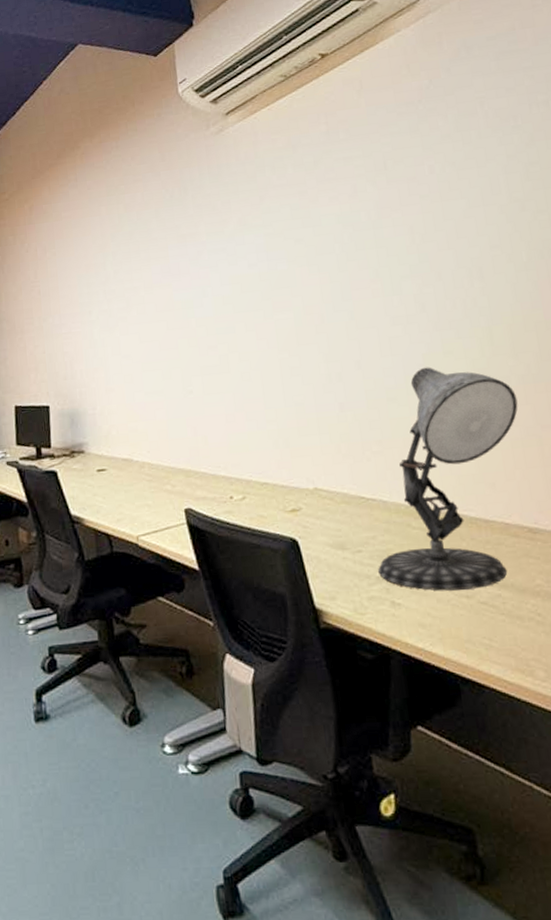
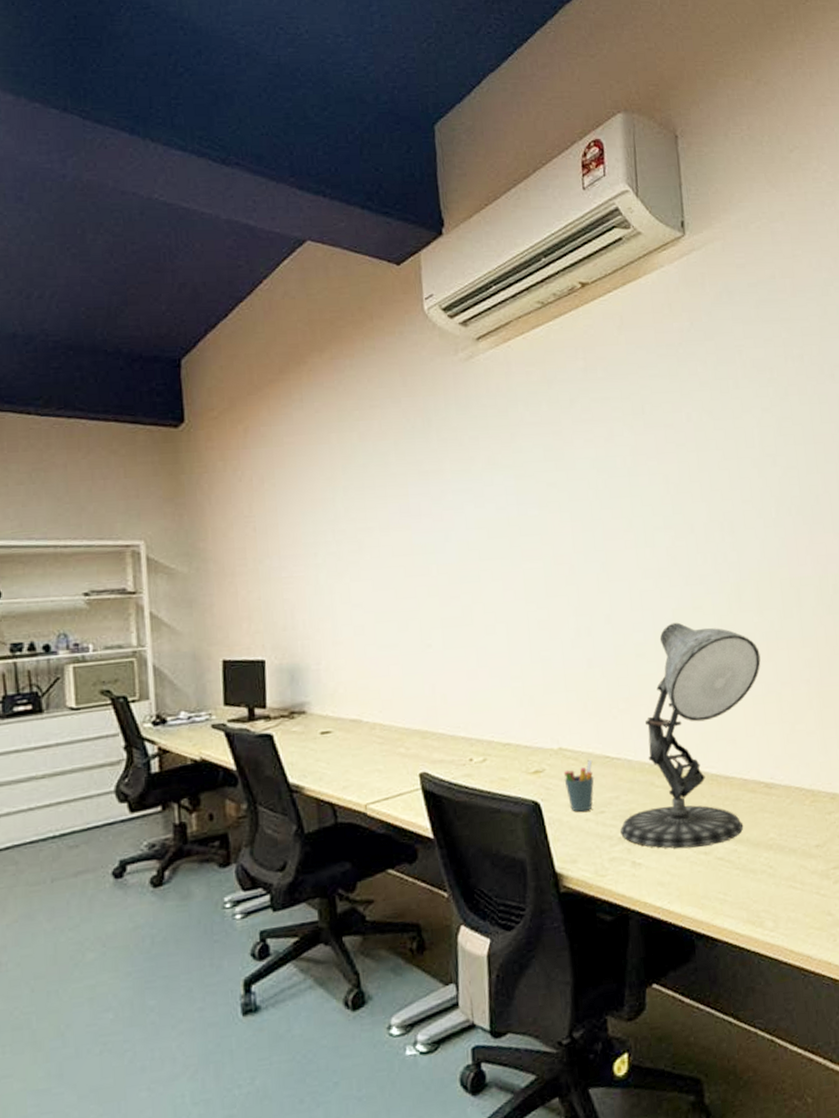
pen holder: none [319,499,350,550] -> present [563,759,595,812]

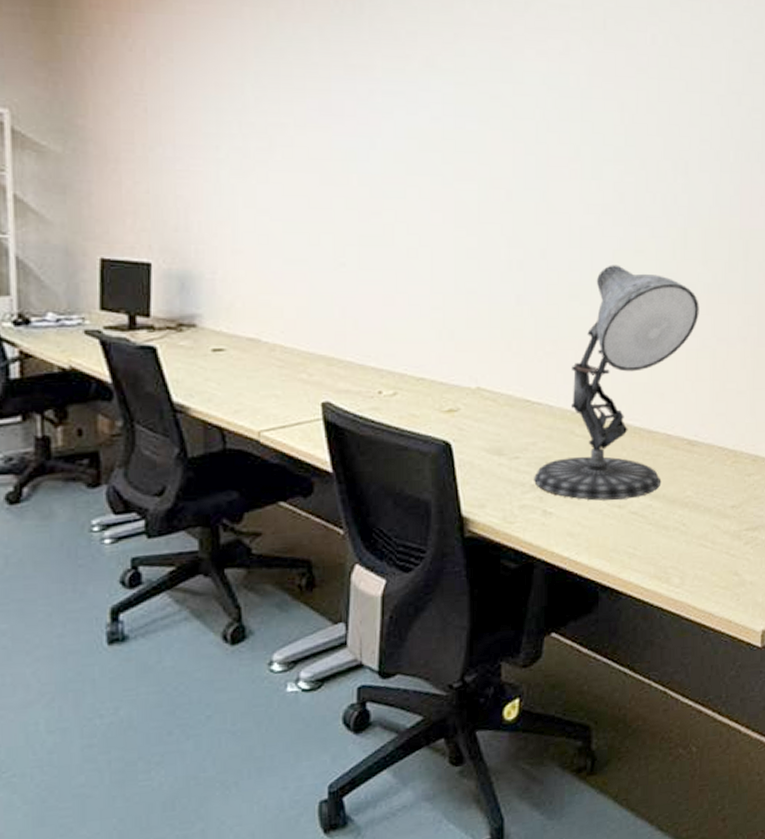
pen holder: present [563,759,595,812] -> none [479,401,512,456]

